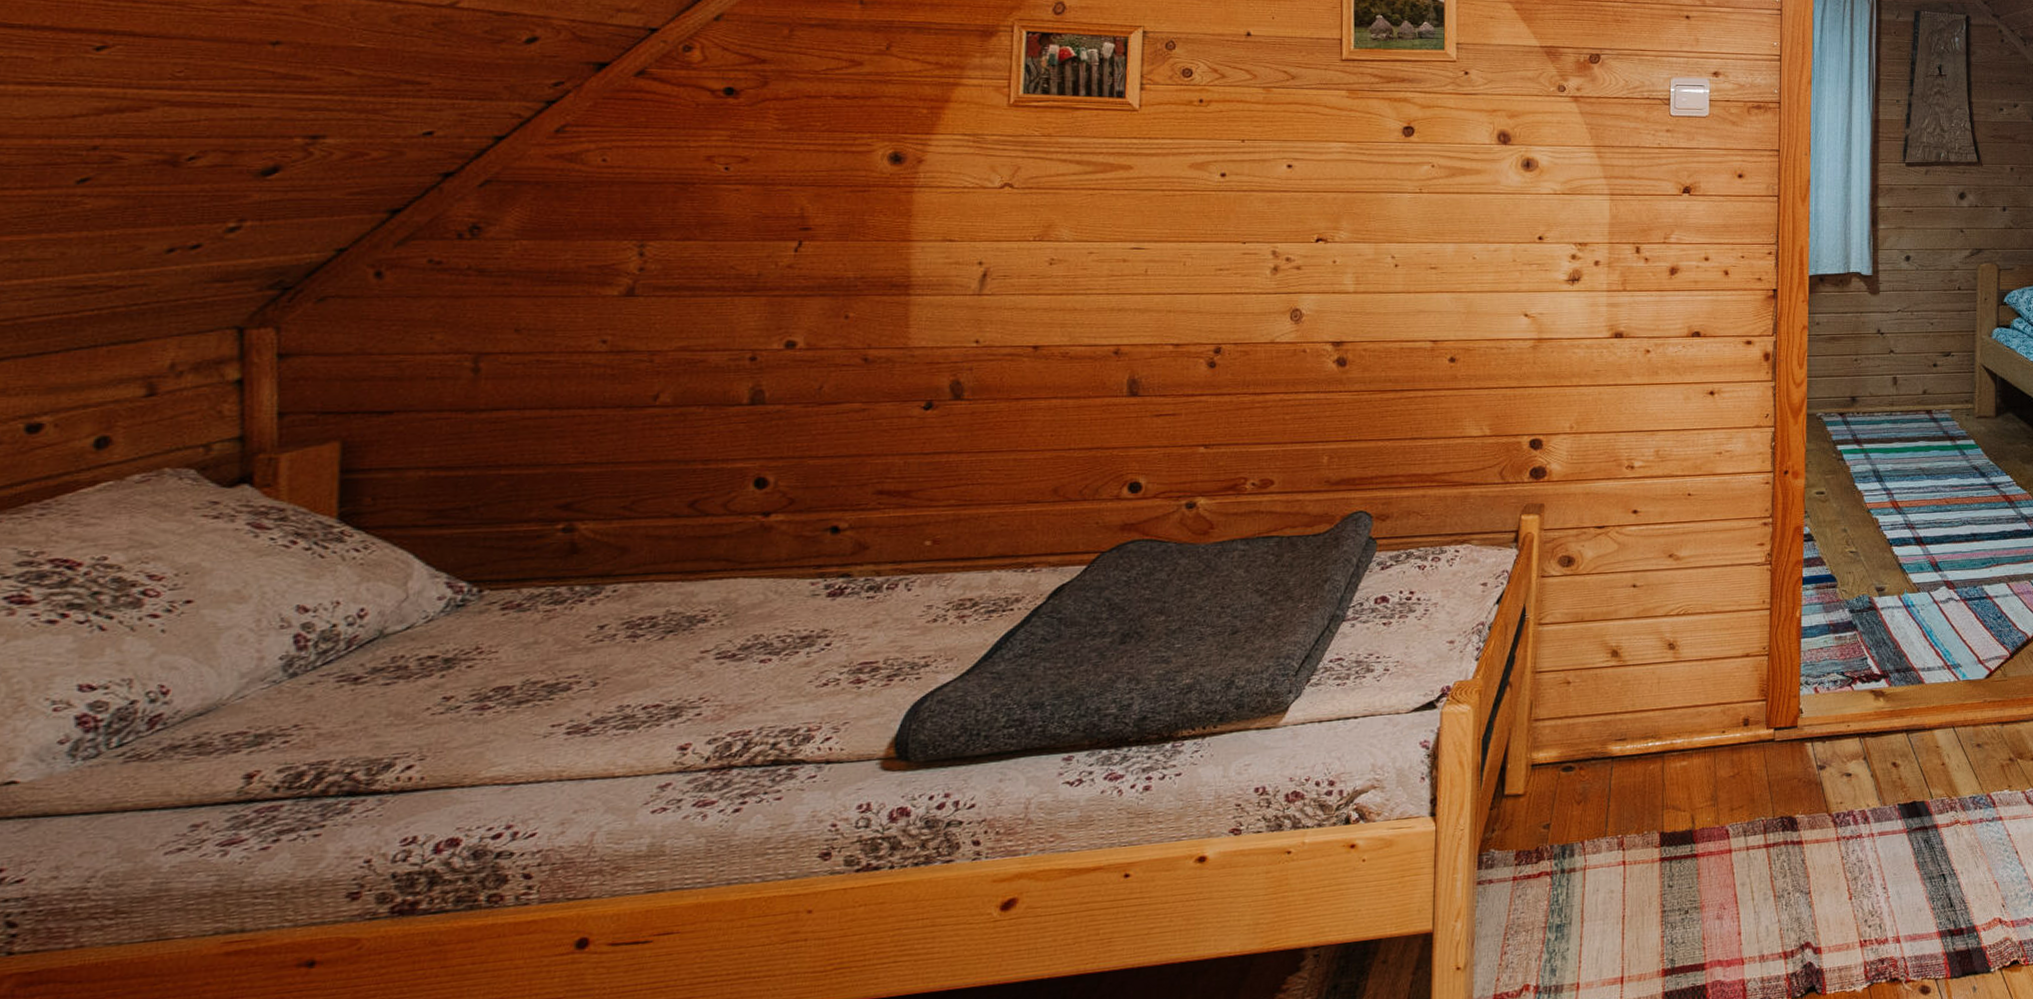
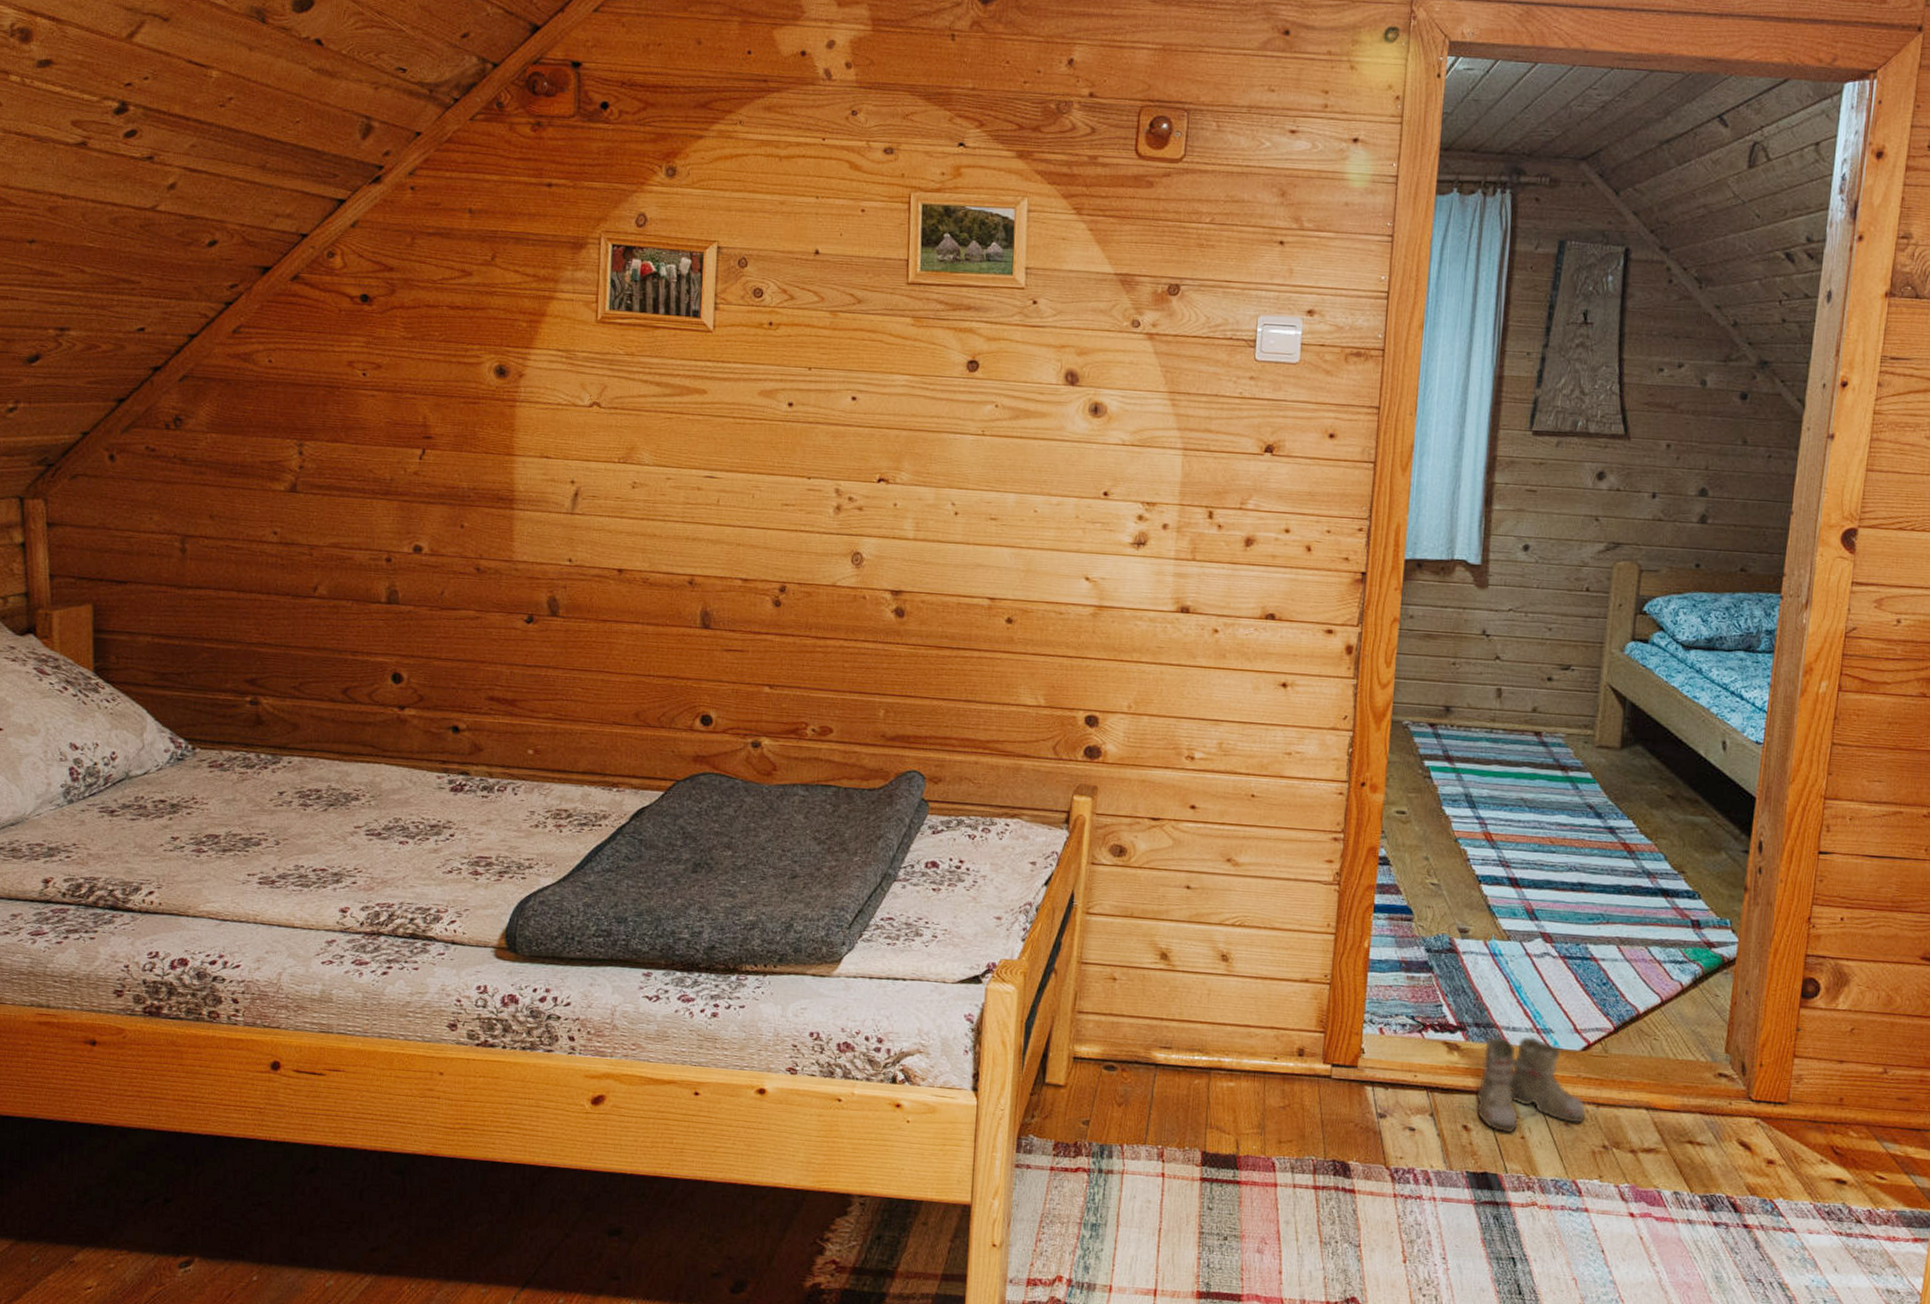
boots: none [1885,672,1994,763] -> present [1456,1035,1586,1134]

